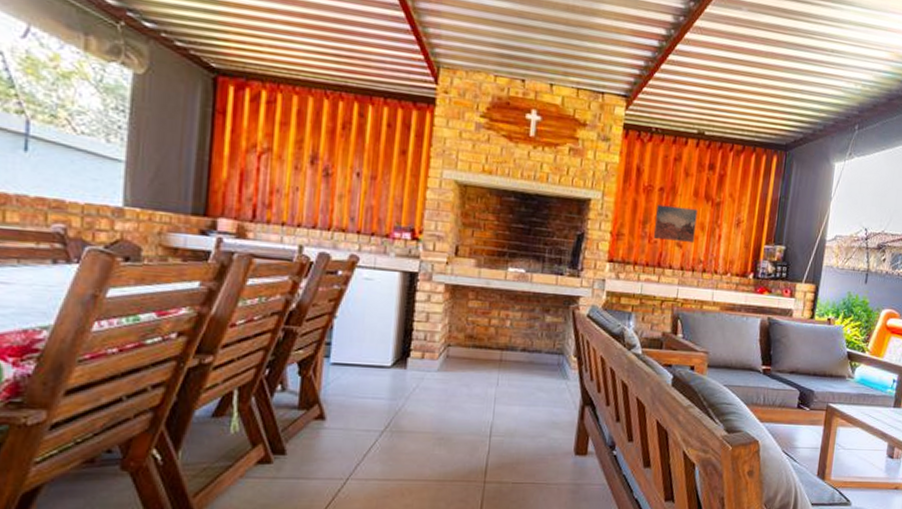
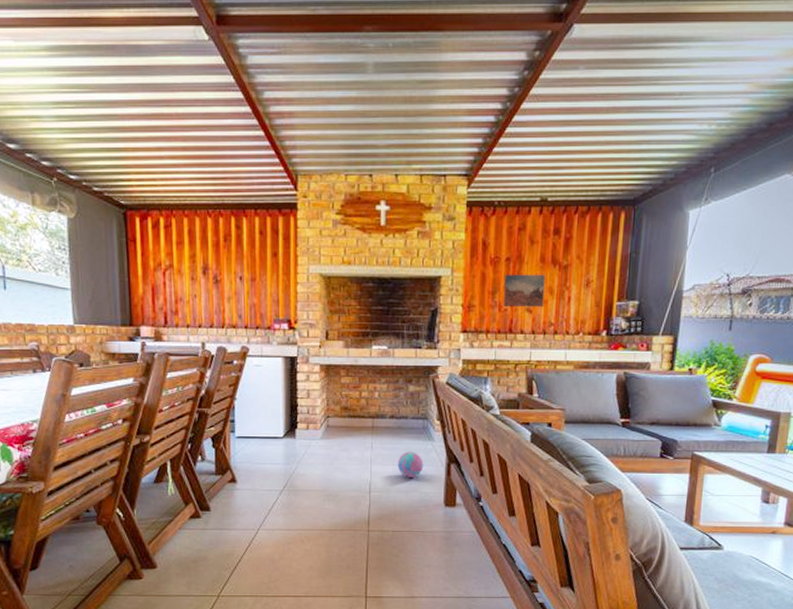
decorative ball: none [525,391,555,421] -> present [397,452,424,478]

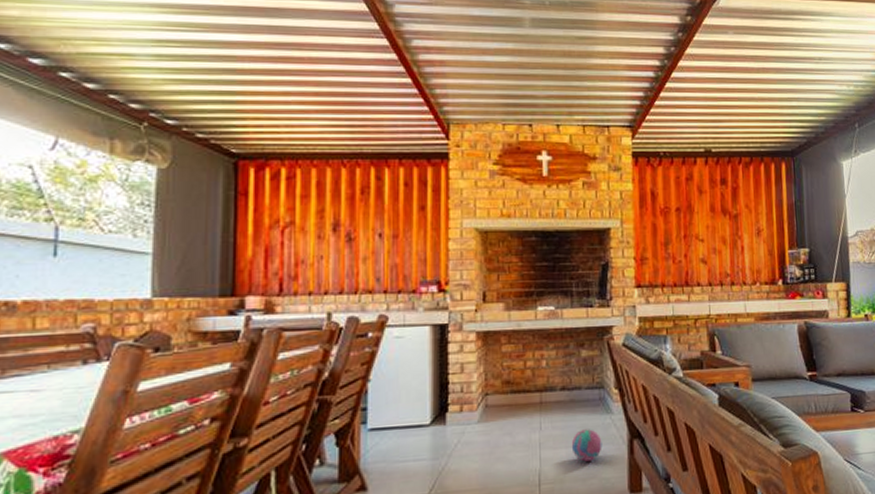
wall art: present [504,274,545,308] -> none [676,224,718,258]

